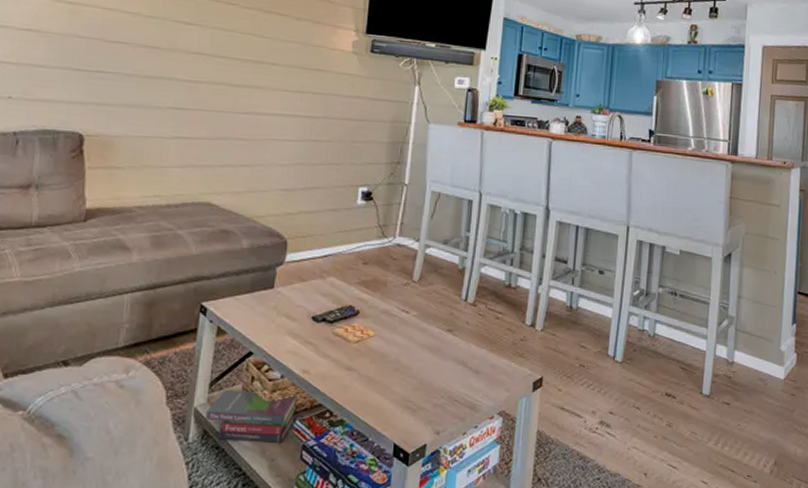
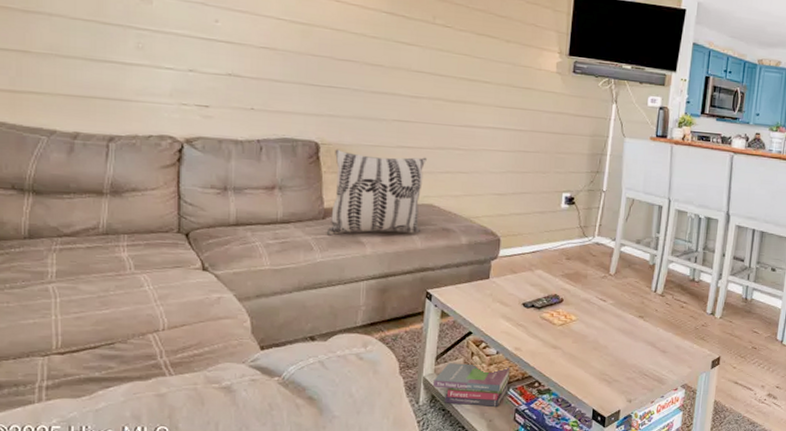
pillow: none [87,141,205,241] -> present [326,149,427,236]

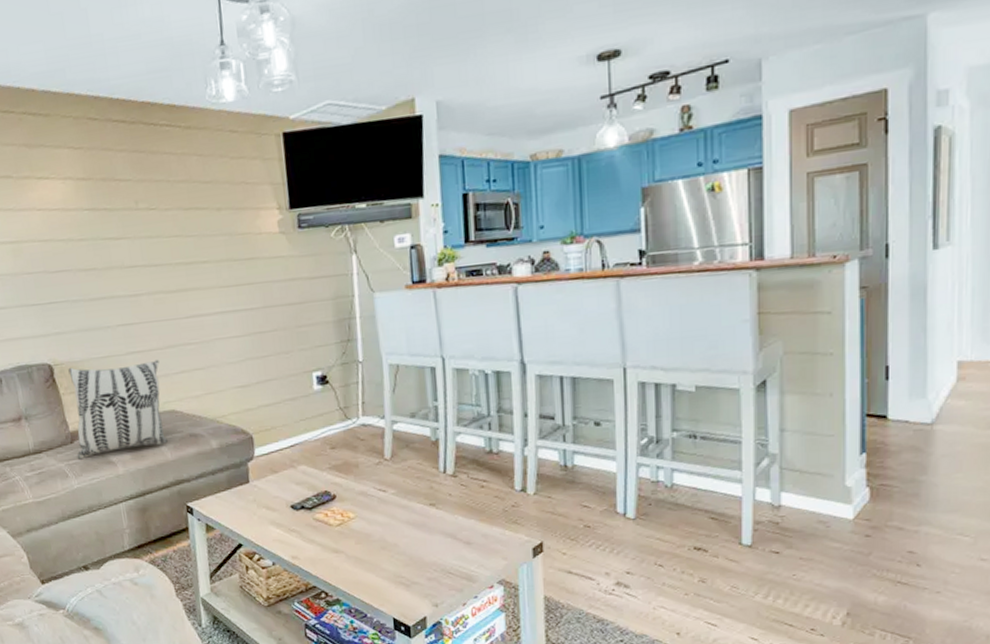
books: present [433,363,511,408] -> none [212,578,293,625]

